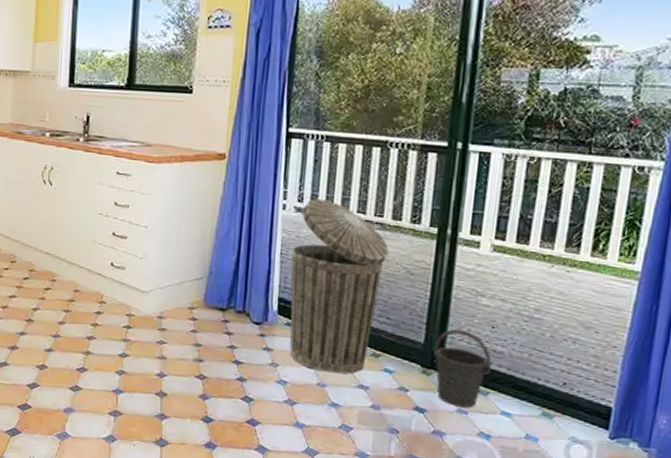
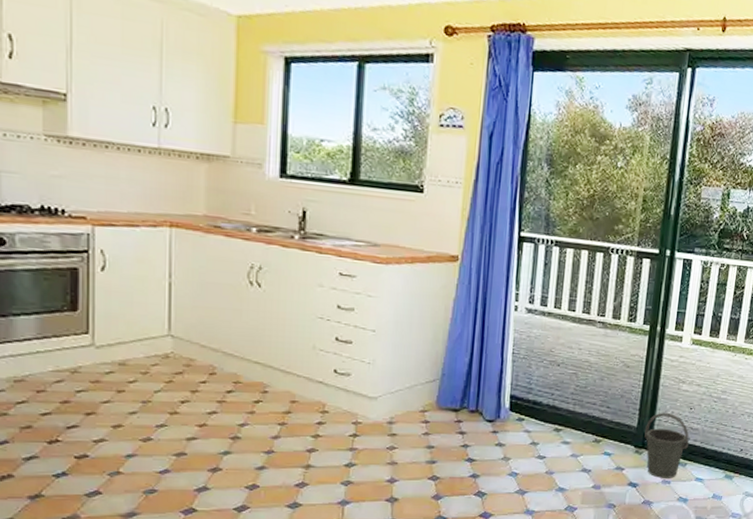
trash can: present [289,198,389,374] -> none [521,299,609,461]

